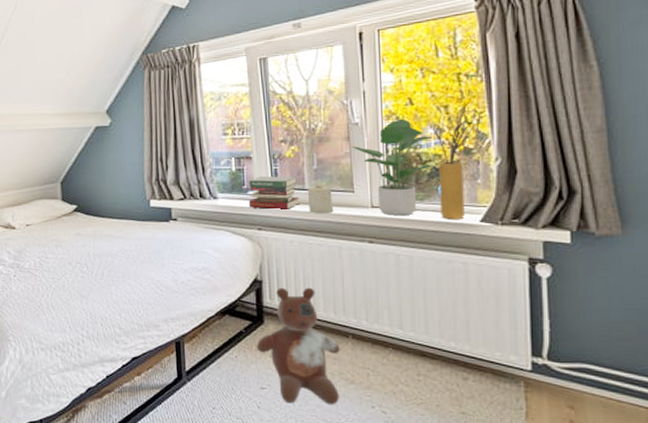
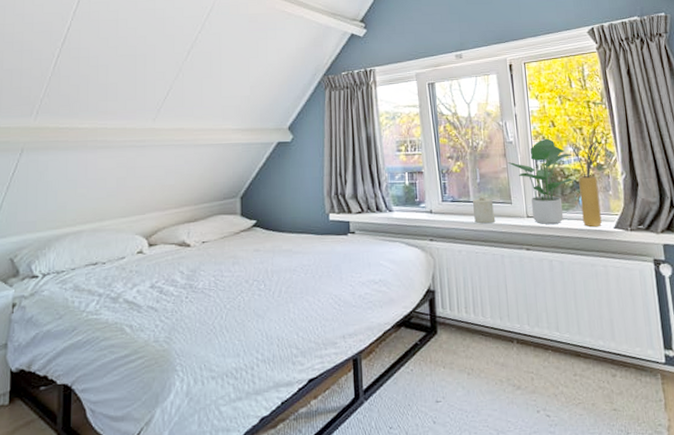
books: present [248,176,299,210] -> none [421,189,466,221]
stuffed bear: present [256,287,340,405] -> none [431,295,508,416]

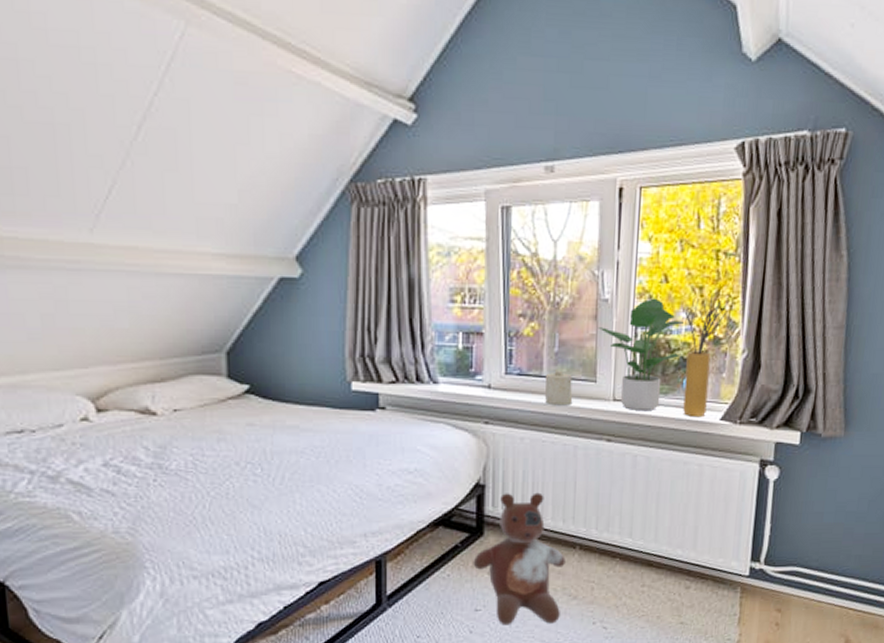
stuffed bear: none [431,295,508,416] -> present [473,492,565,626]

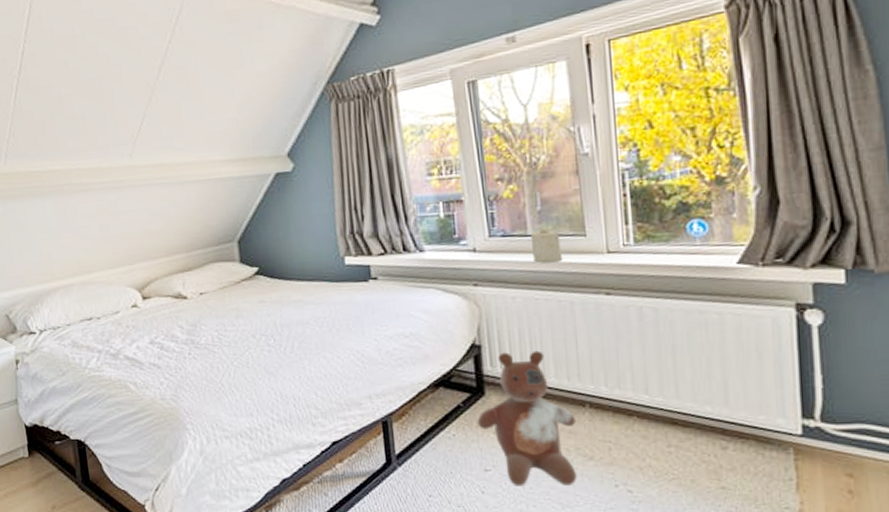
potted plant: present [598,298,684,410] -> none [581,145,678,261]
vase: present [683,294,730,418] -> none [678,133,730,263]

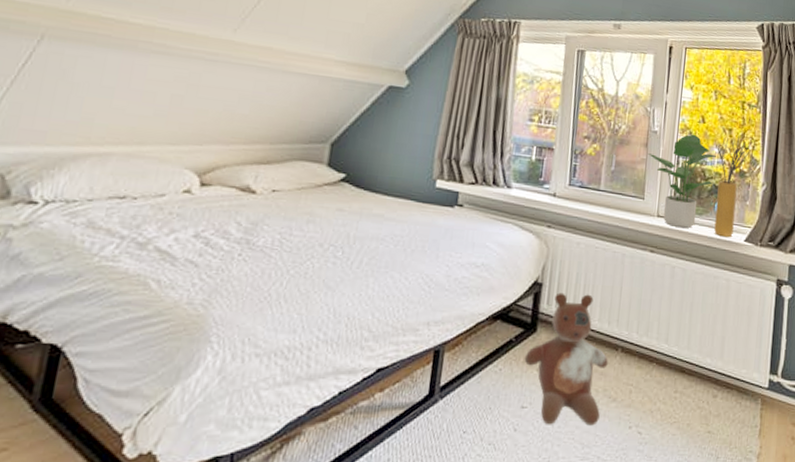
candle: present [530,227,563,263] -> none [600,186,625,218]
potted plant: none [581,145,678,261] -> present [648,134,716,228]
vase: none [678,133,730,263] -> present [714,136,753,238]

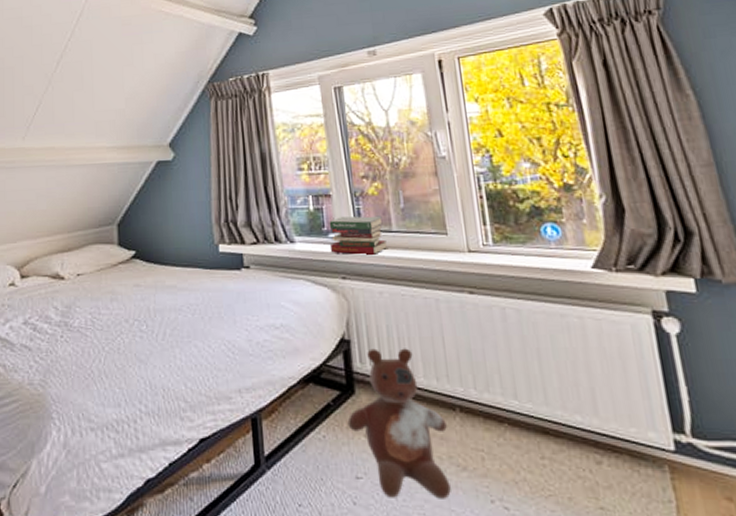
books: none [542,170,594,209] -> present [329,216,387,255]
potted plant: present [648,134,716,228] -> none [440,151,530,261]
vase: present [714,136,753,238] -> none [527,143,574,266]

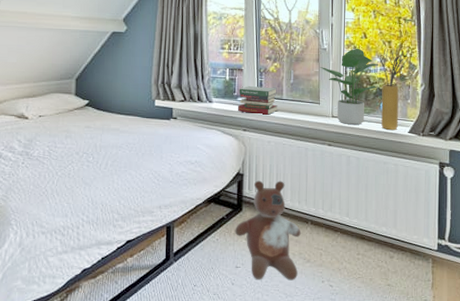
potted plant: none [440,151,530,261] -> present [320,48,378,125]
vase: none [527,143,574,266] -> present [380,46,410,131]

